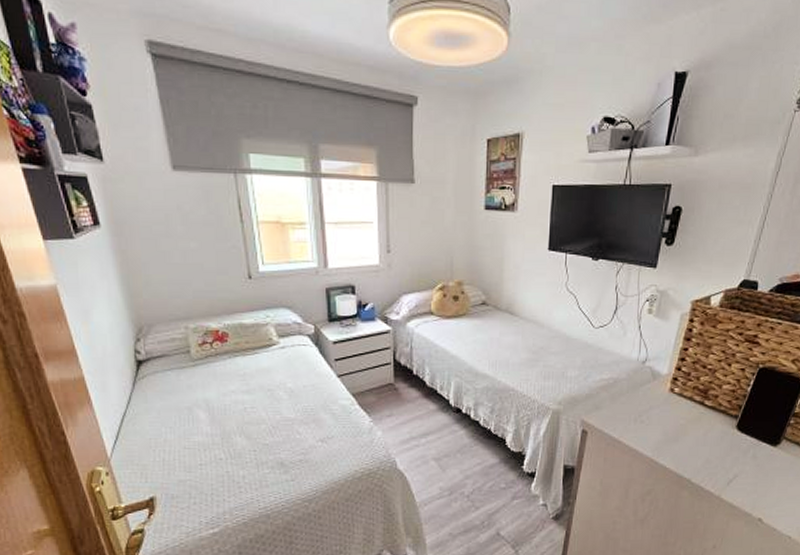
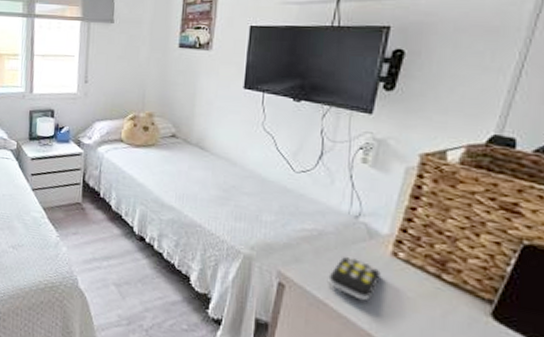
remote control: none [622,398,661,434] -> present [328,256,381,301]

